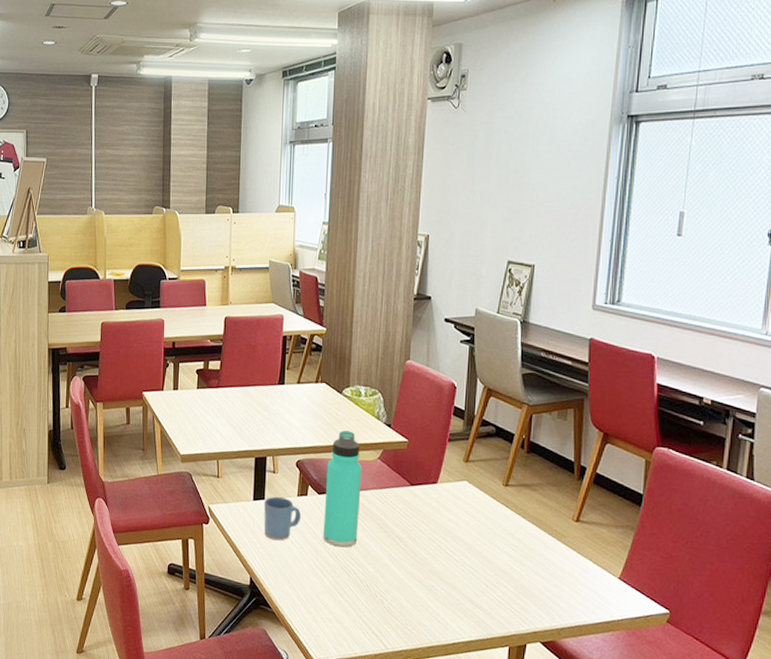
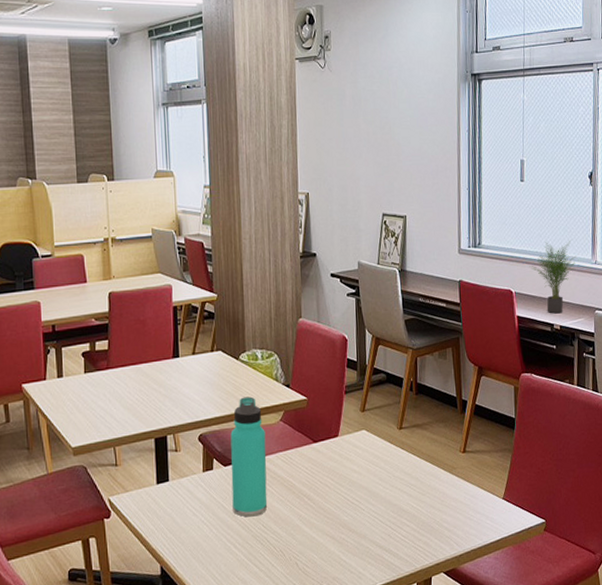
mug: present [263,496,301,541] -> none [169,475,208,522]
potted plant: none [678,305,740,387] -> present [529,241,576,314]

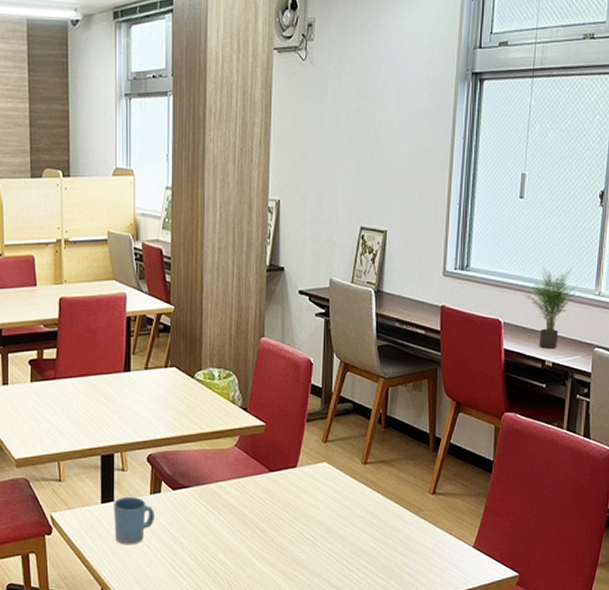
mug: none [169,475,208,522] -> present [114,496,154,545]
thermos bottle: present [230,396,268,517] -> none [180,418,218,545]

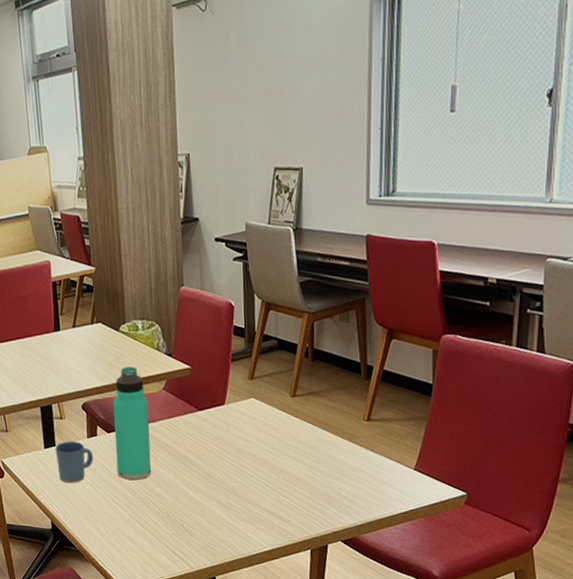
thermos bottle: none [180,418,218,545] -> present [113,366,152,481]
potted plant: present [522,268,577,349] -> none [458,177,522,266]

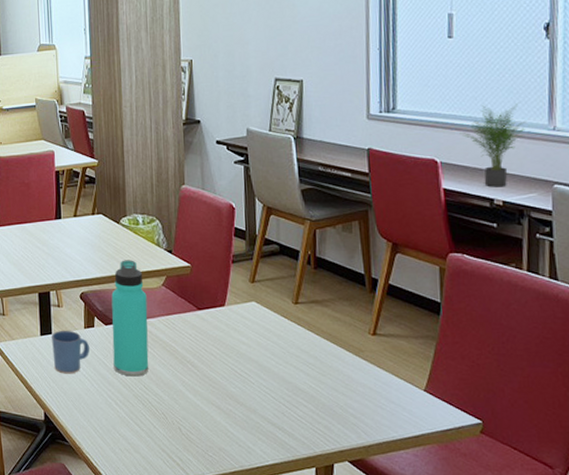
potted plant: none [458,177,522,266] -> present [460,104,525,187]

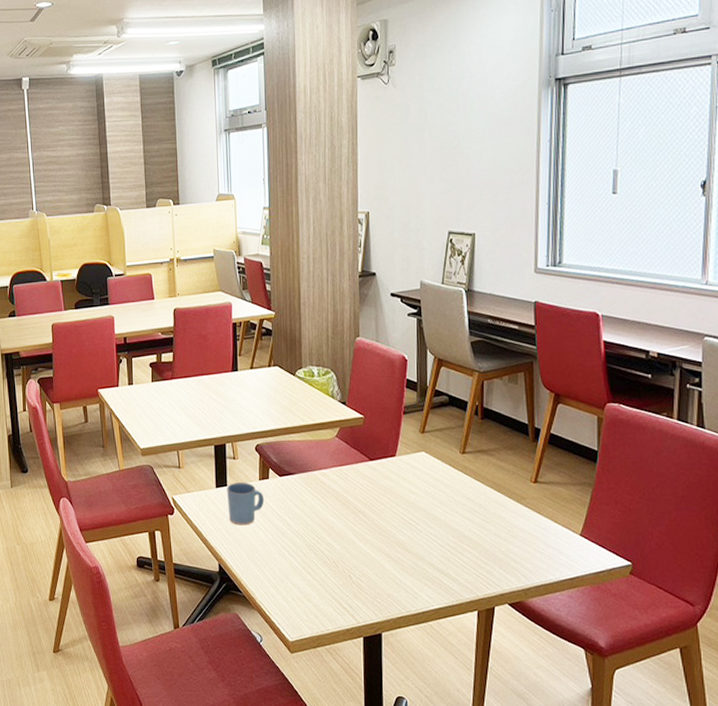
thermos bottle: present [111,260,149,377] -> none [286,412,322,527]
potted plant: present [460,104,525,187] -> none [620,259,680,340]

